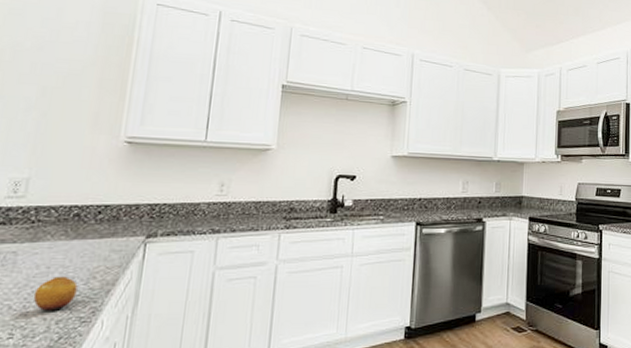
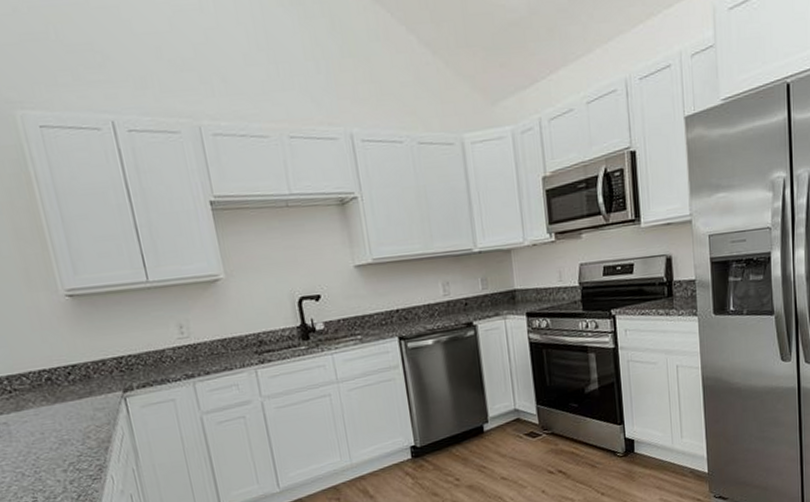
fruit: present [33,276,78,312] -> none [39,439,79,474]

